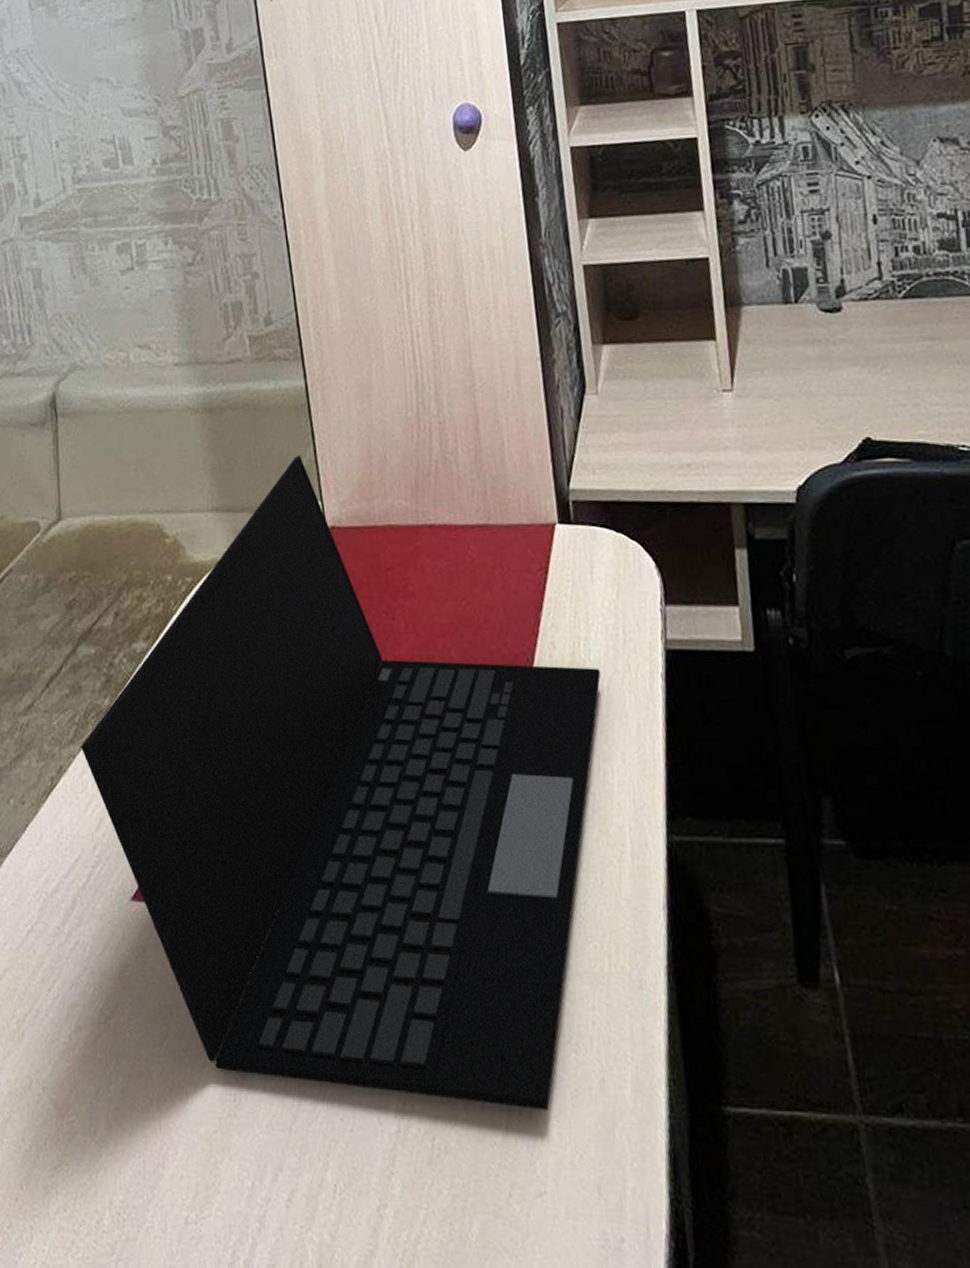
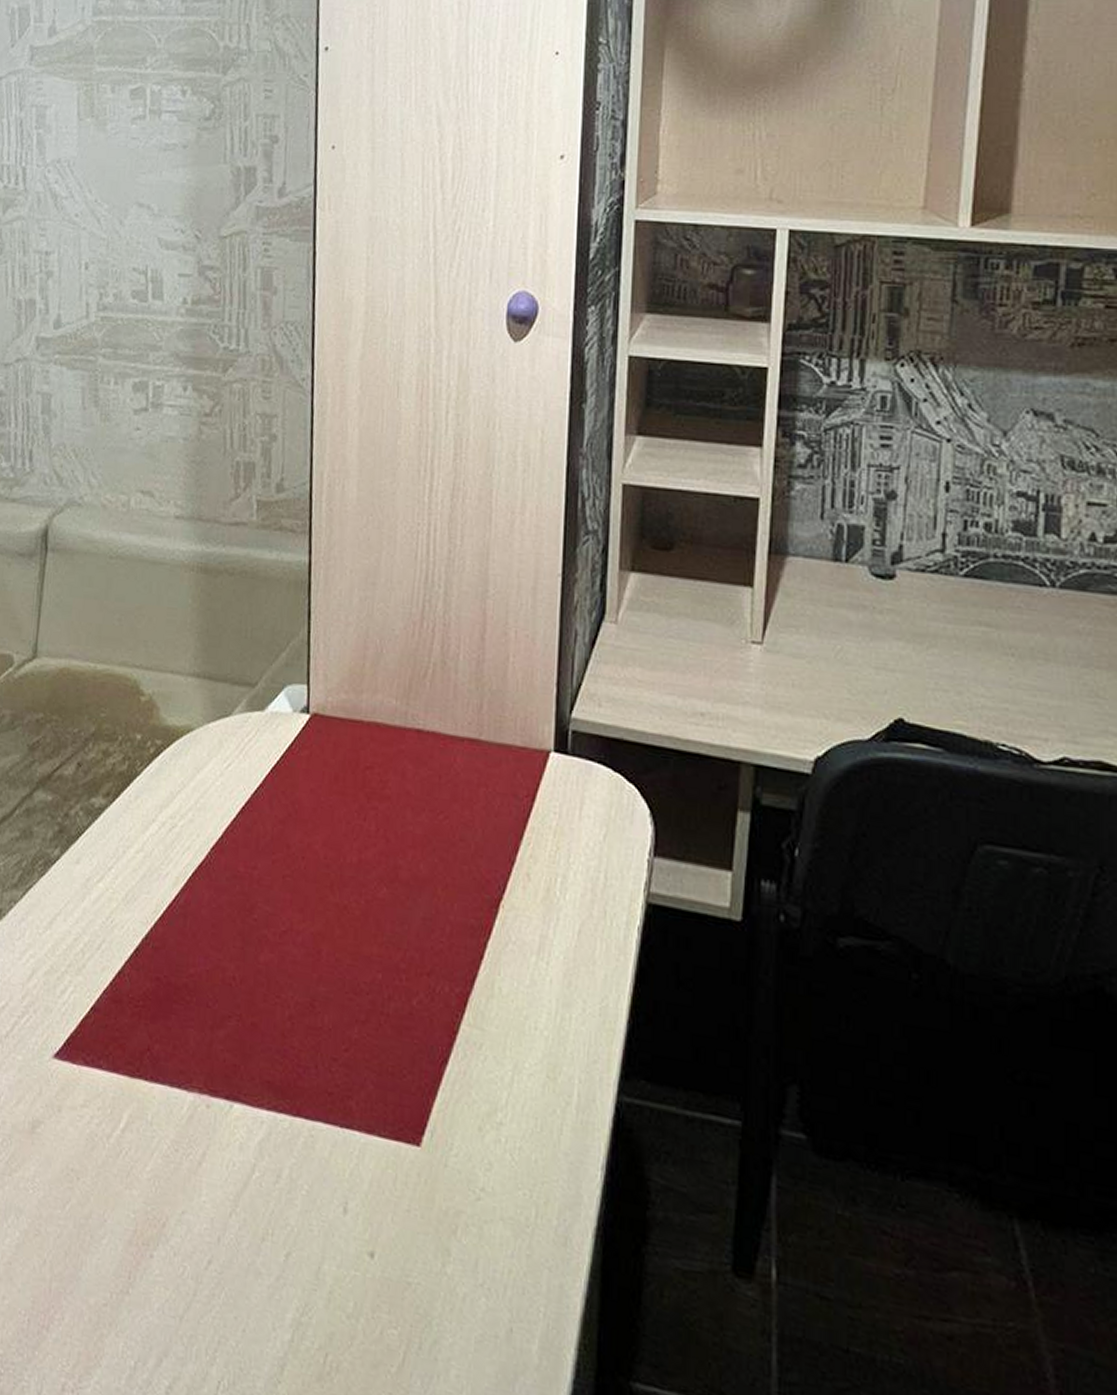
laptop: present [80,456,601,1110] -> none [23,634,573,1349]

